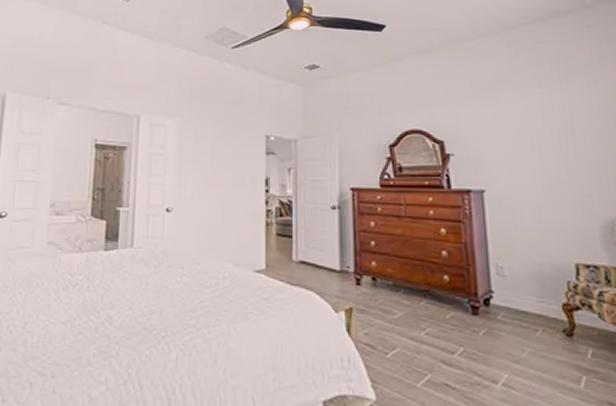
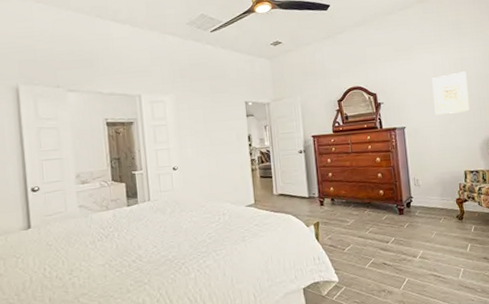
wall art: none [525,123,584,179] -> present [432,71,470,115]

